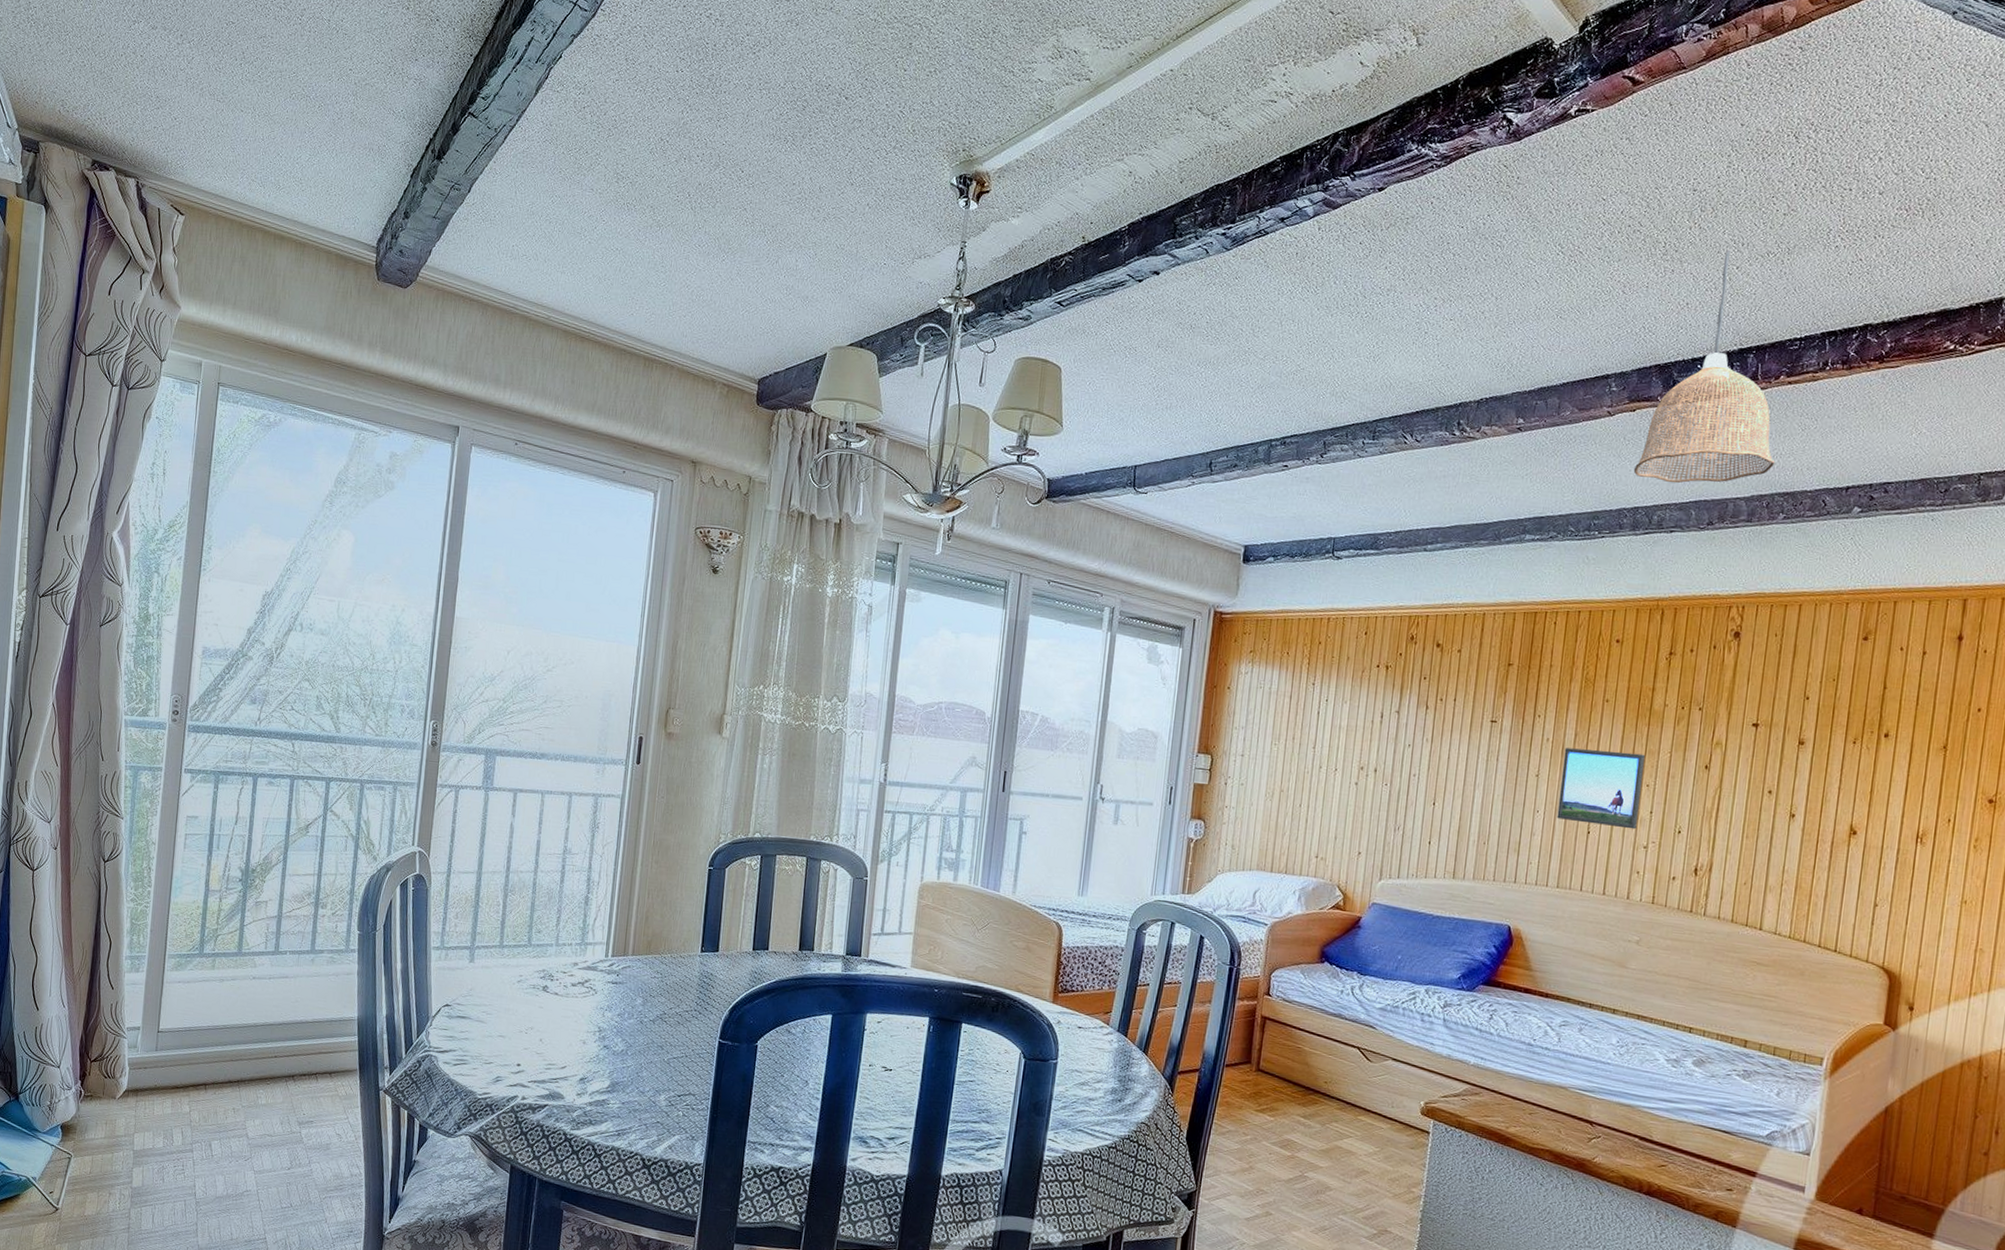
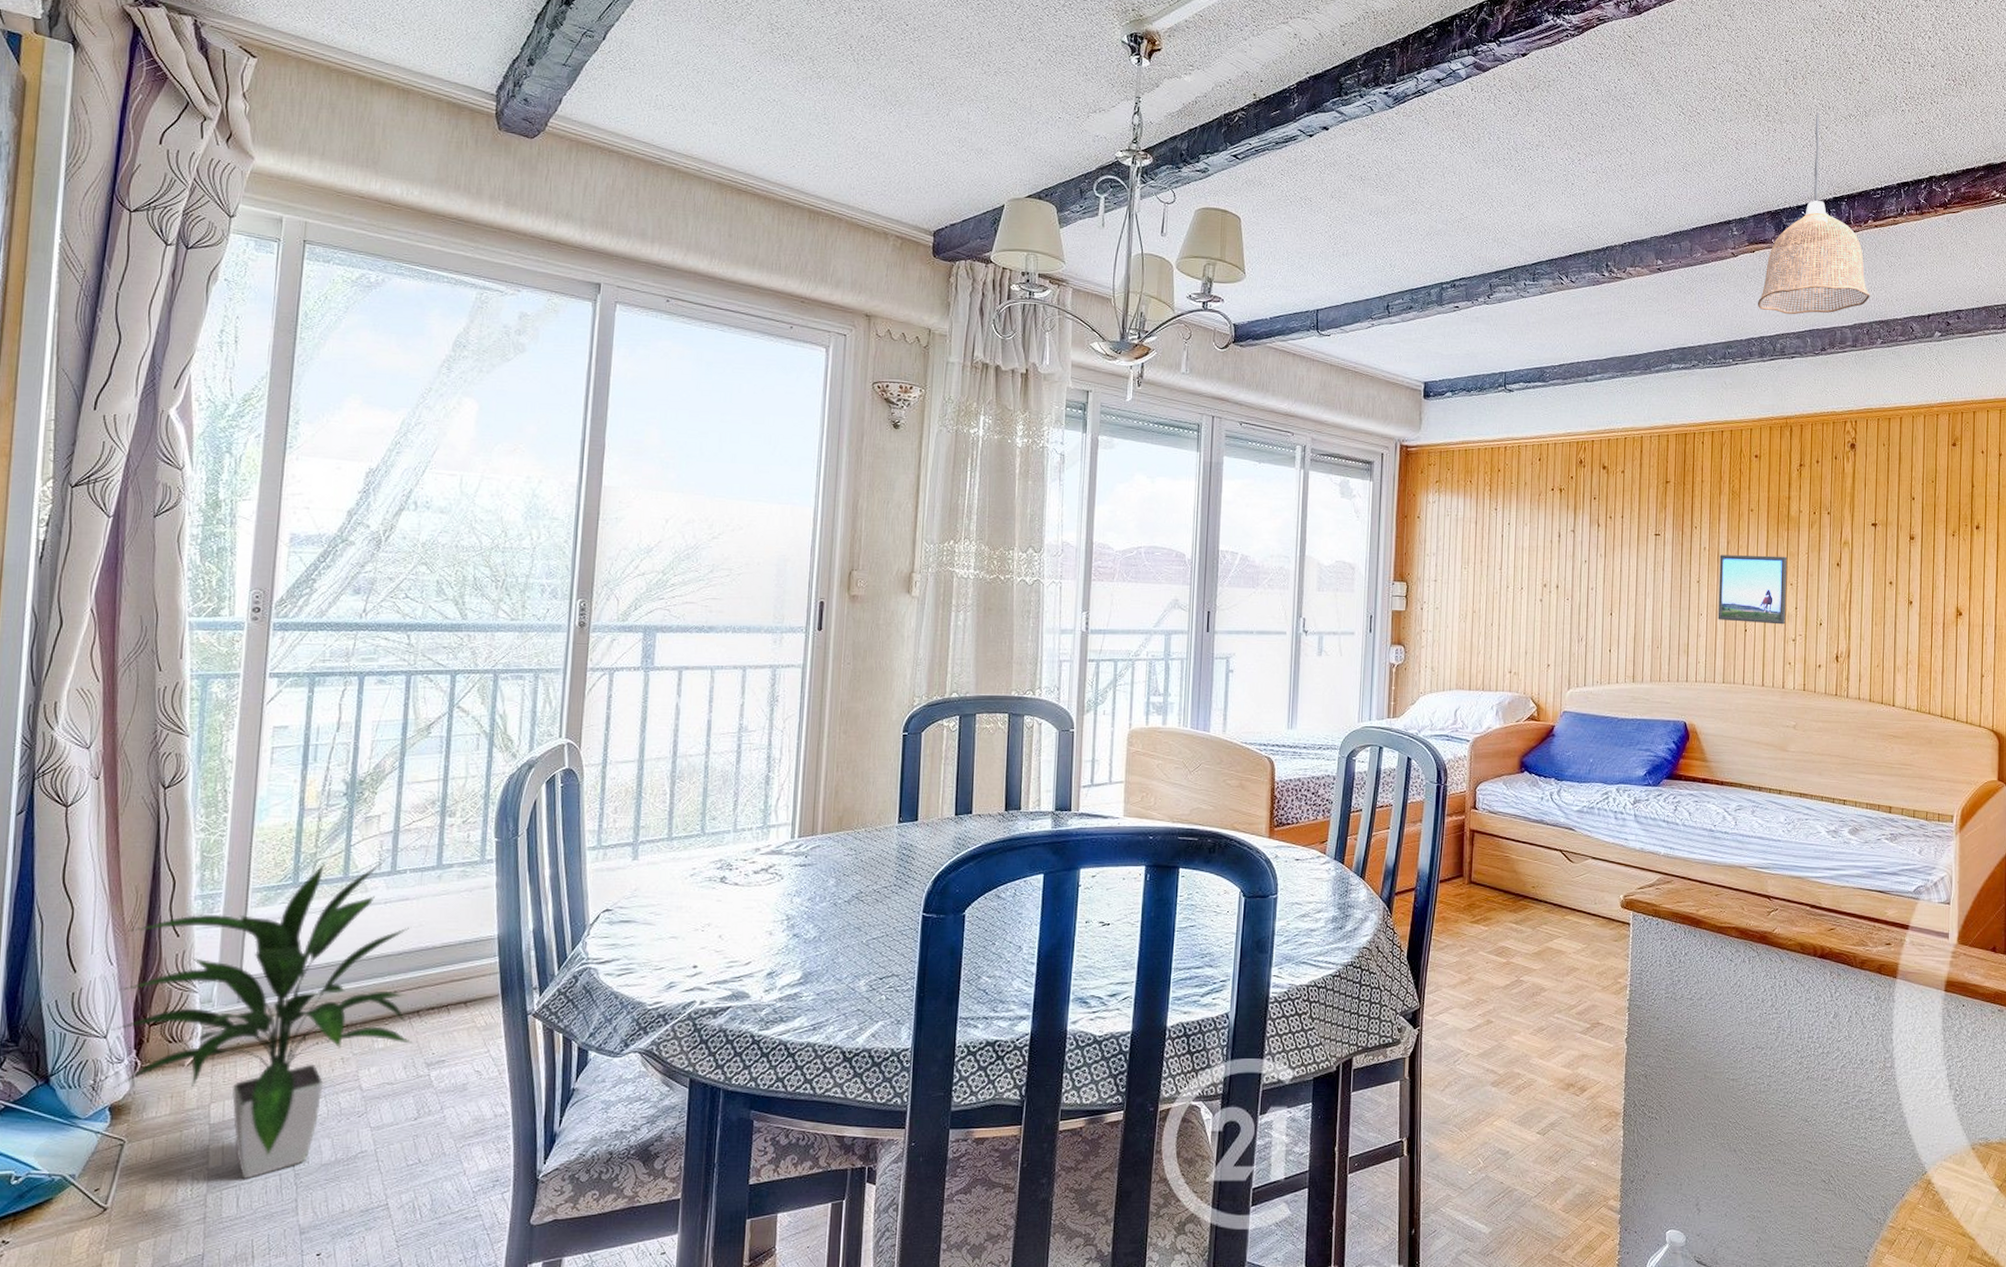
indoor plant: none [61,938,288,1201] -> present [108,859,412,1179]

